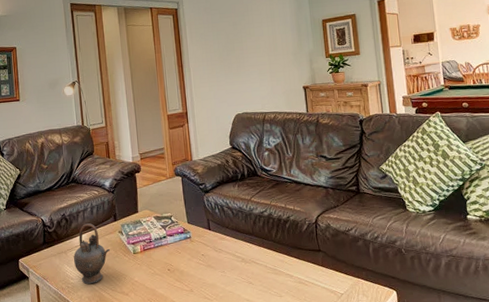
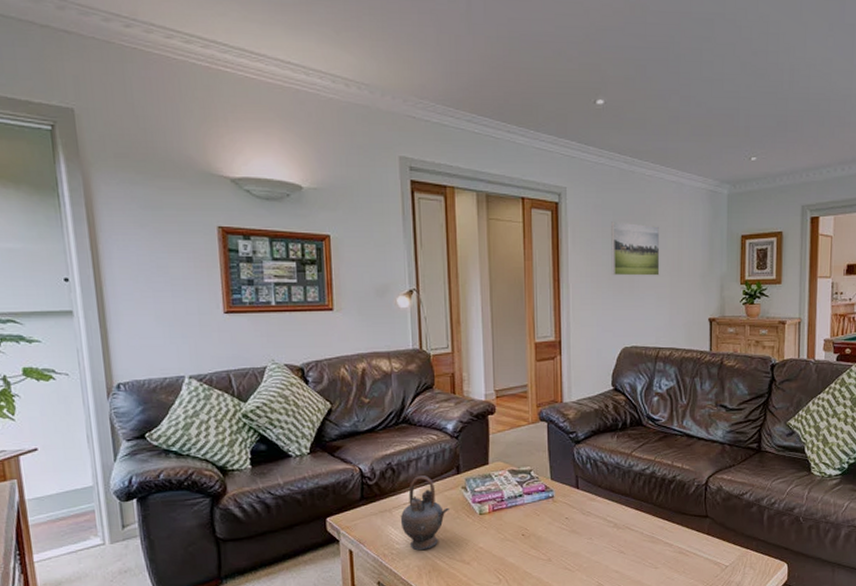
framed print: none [218,18,260,60] -> present [611,222,660,276]

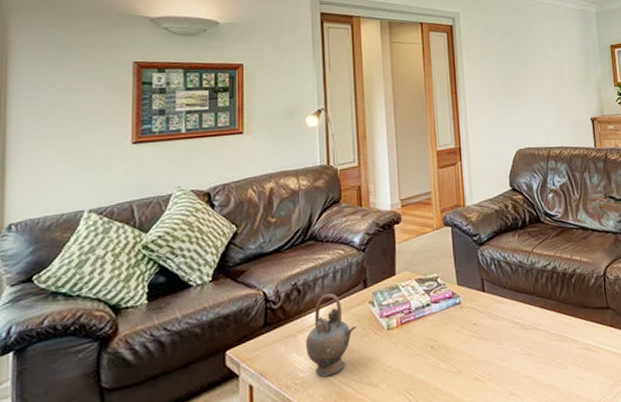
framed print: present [611,222,660,276] -> none [500,39,545,86]

